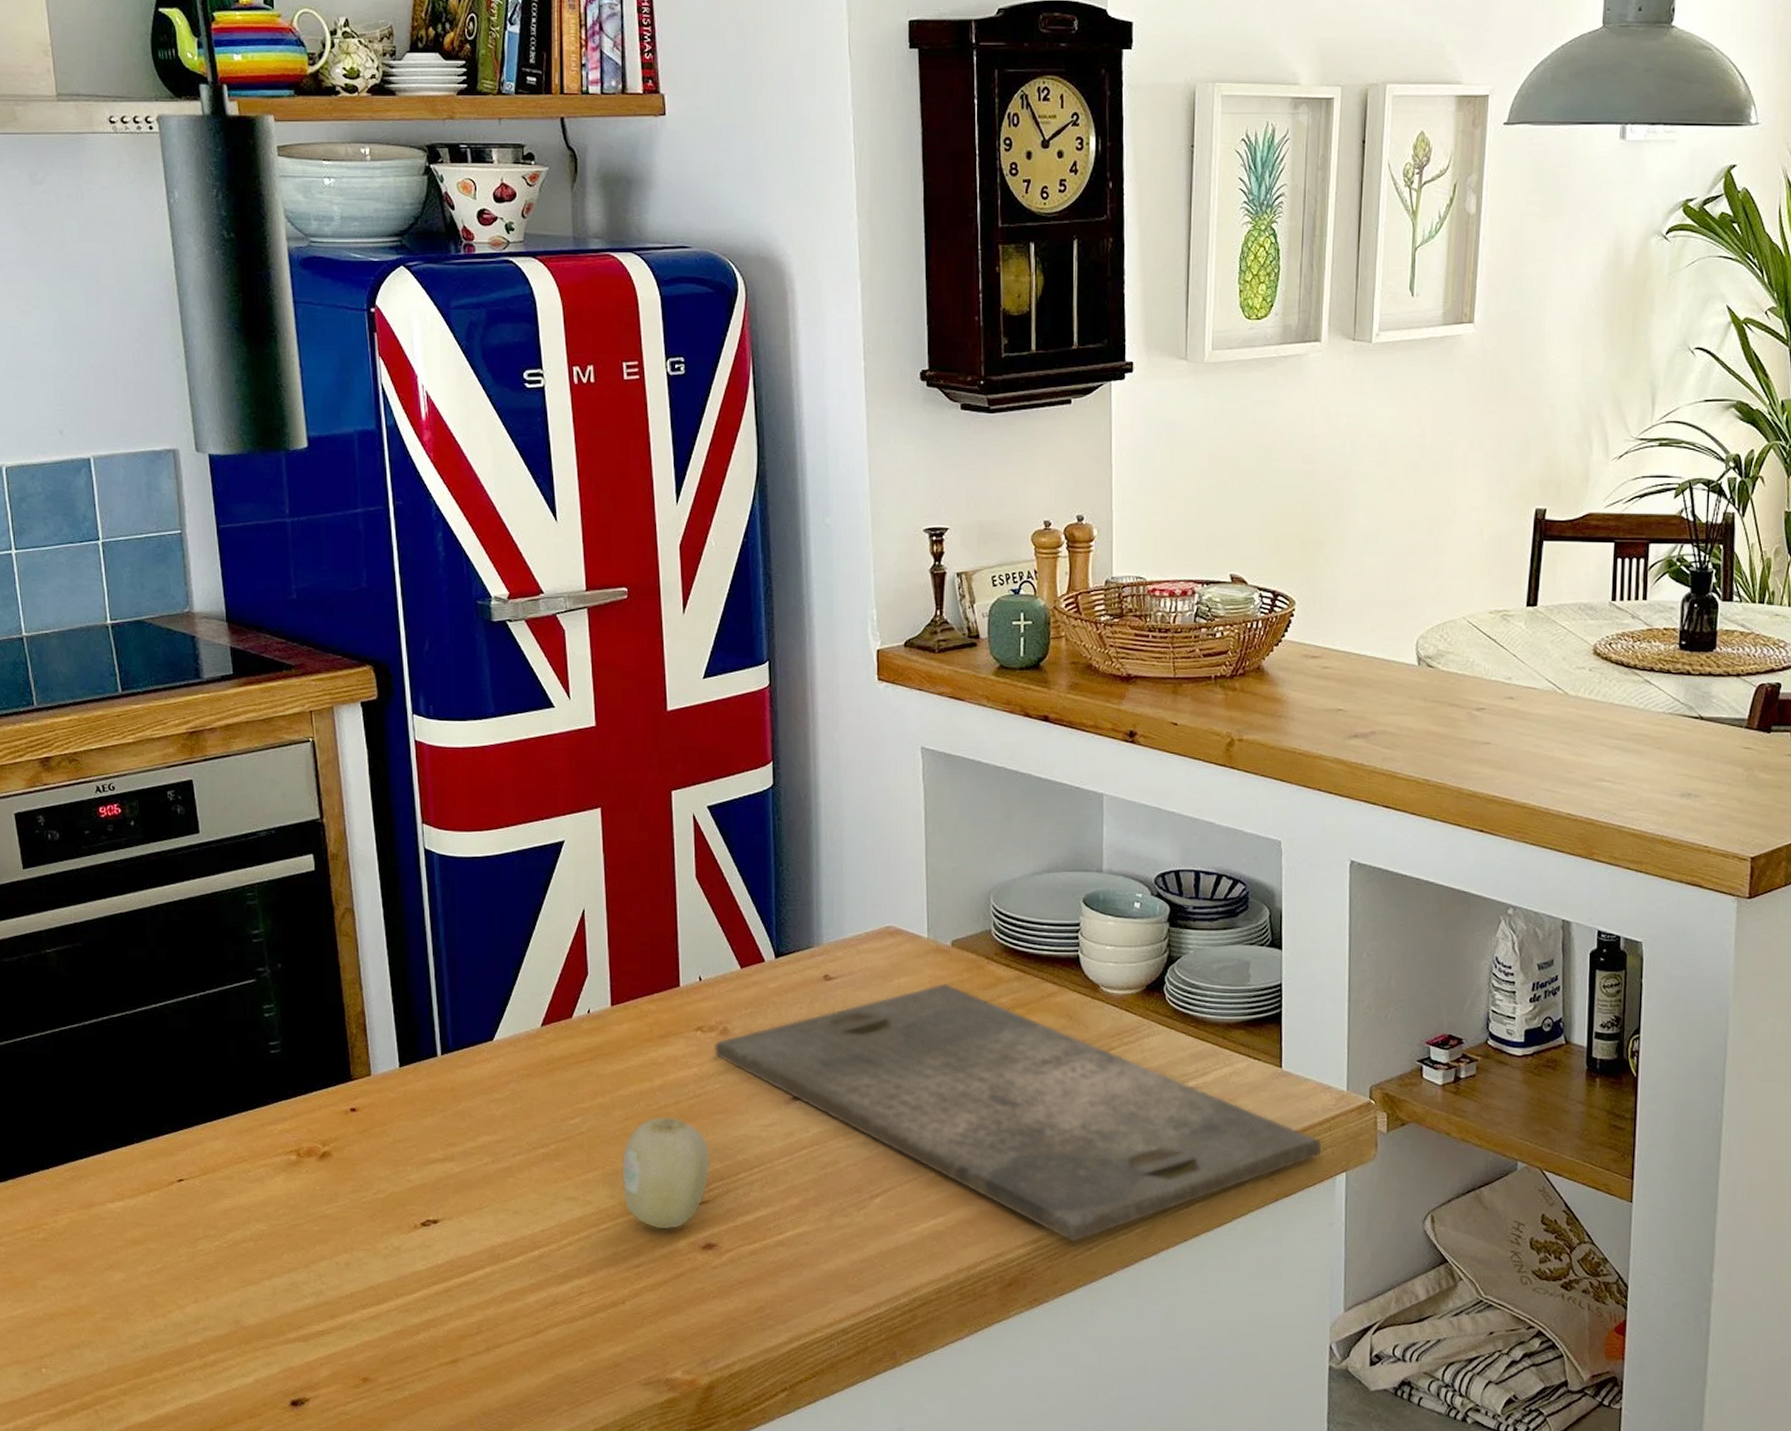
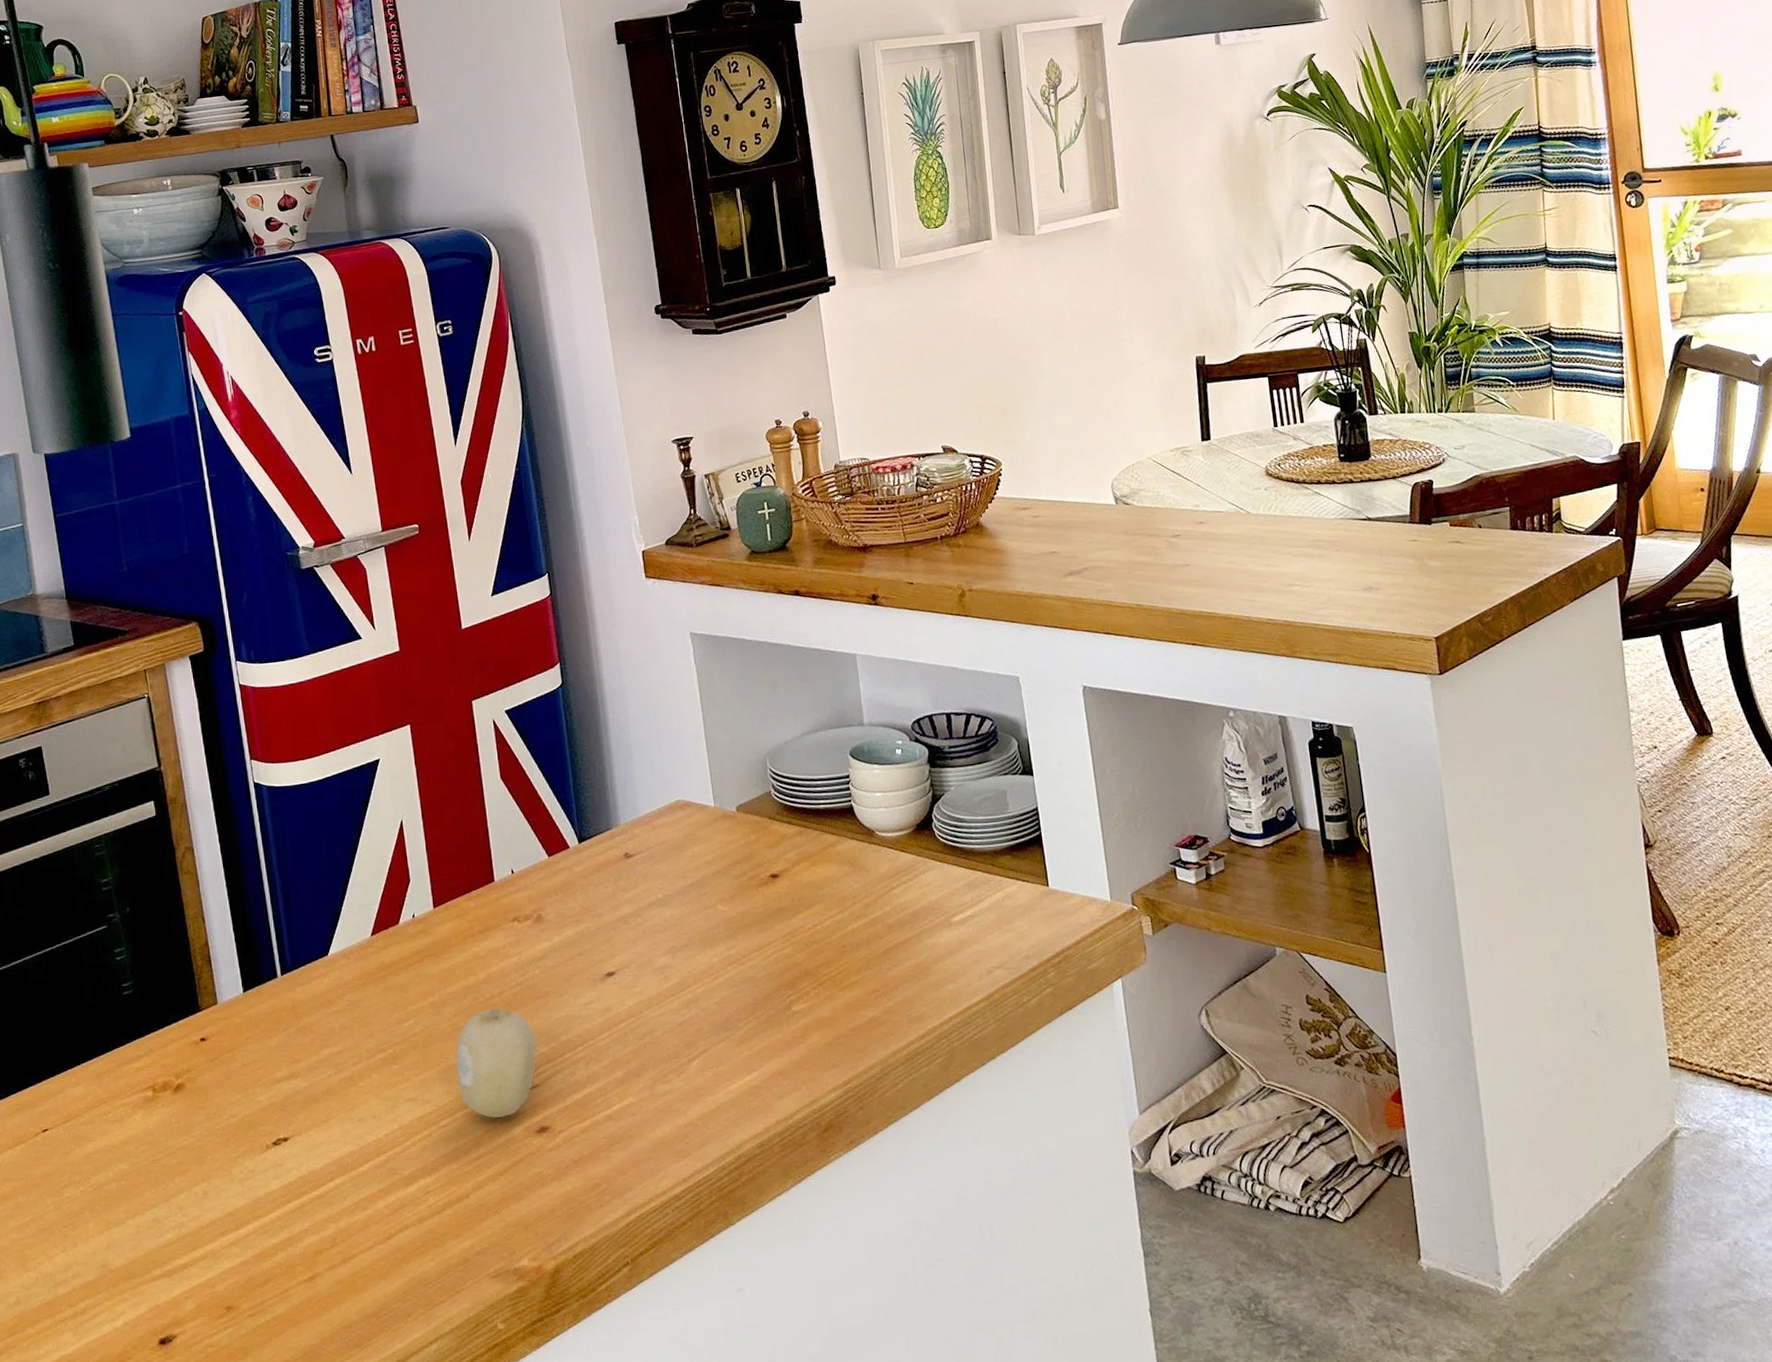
cutting board: present [715,983,1321,1243] -> none [531,847,1096,1081]

